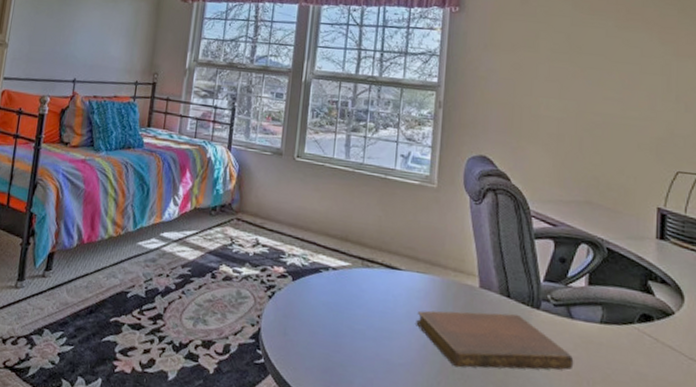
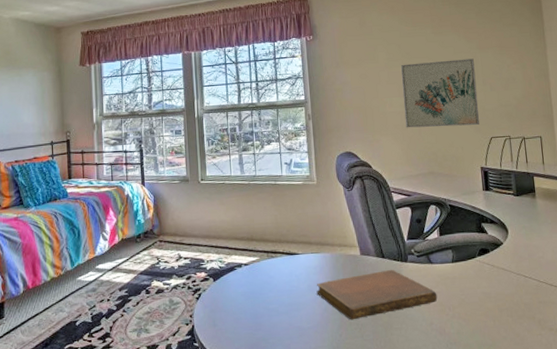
wall art: none [562,59,667,152] -> present [401,58,479,128]

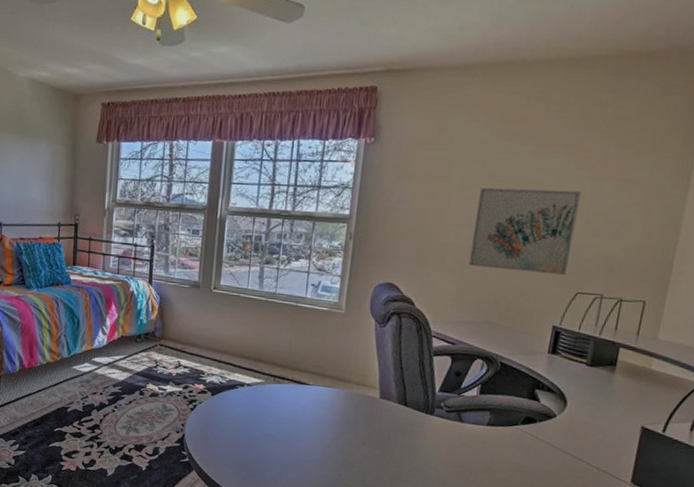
notebook: present [316,269,438,320] -> none [321,417,460,464]

